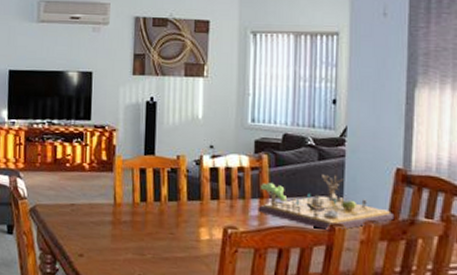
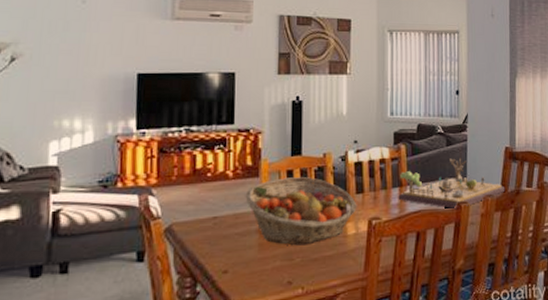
fruit basket: none [100,175,212,243] -> present [245,177,357,245]

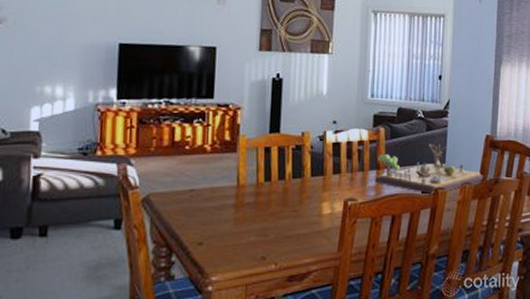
fruit basket: present [245,177,357,245] -> none [222,154,334,221]

